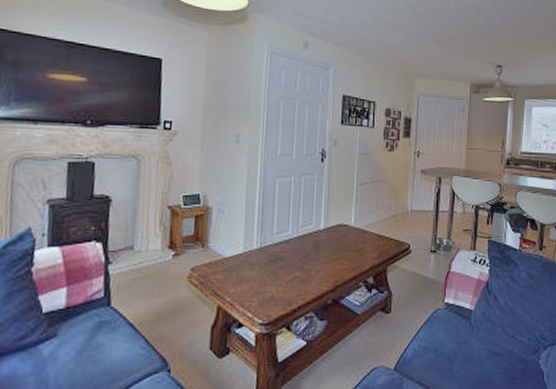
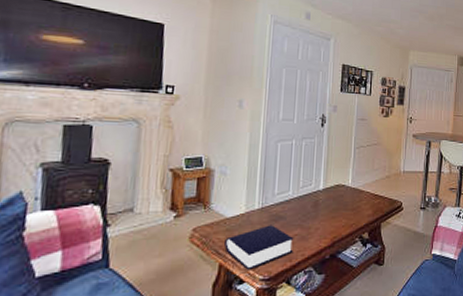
book: none [223,266,294,314] -> present [224,225,294,271]

